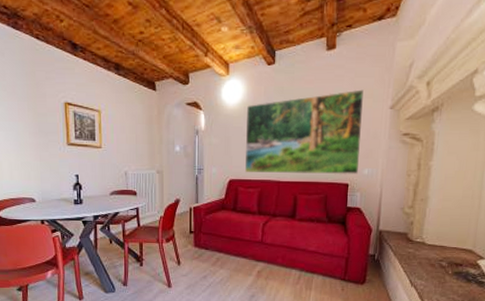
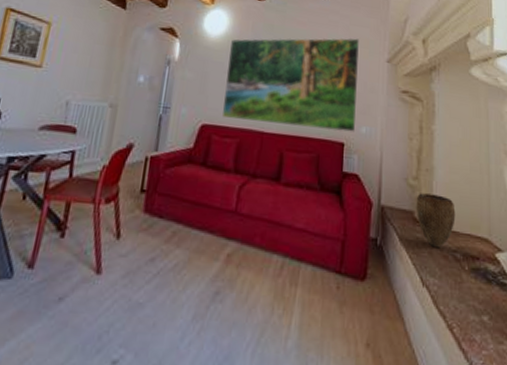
vase: none [409,218,445,259] -> present [416,193,456,248]

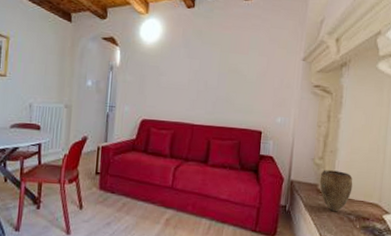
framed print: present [221,37,359,132] -> none [158,39,278,122]

